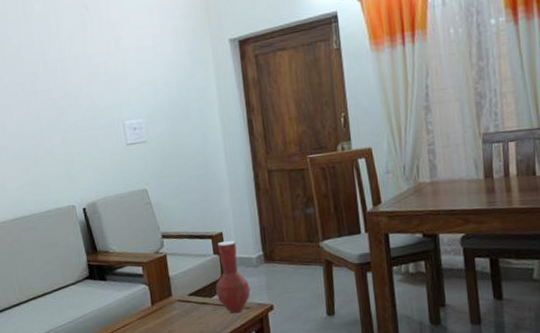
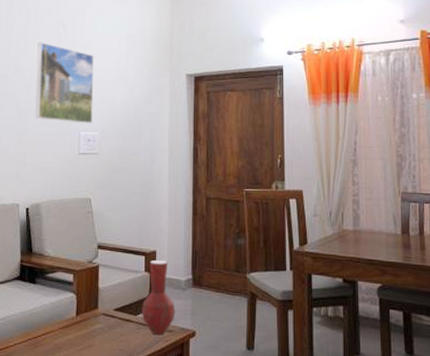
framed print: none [62,29,136,115] -> present [35,42,95,124]

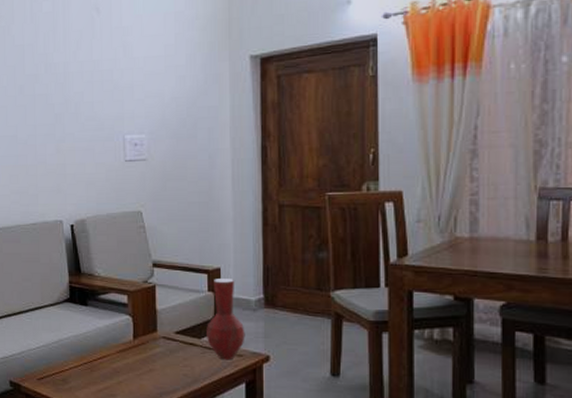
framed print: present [35,42,95,124] -> none [69,31,139,126]

